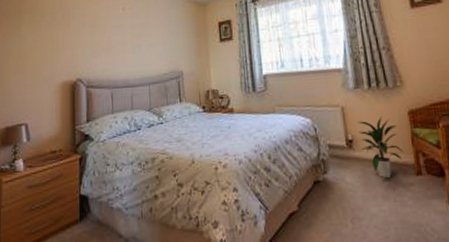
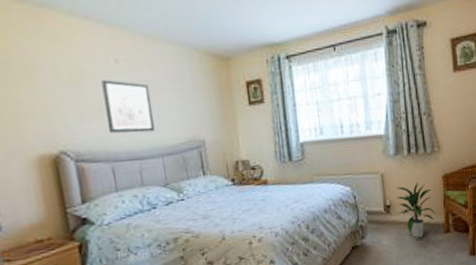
wall art: none [112,23,146,65] -> present [101,80,156,133]

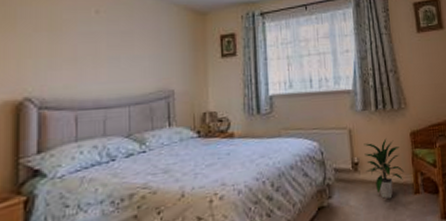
wall art: present [101,80,156,133] -> none [79,29,126,81]

